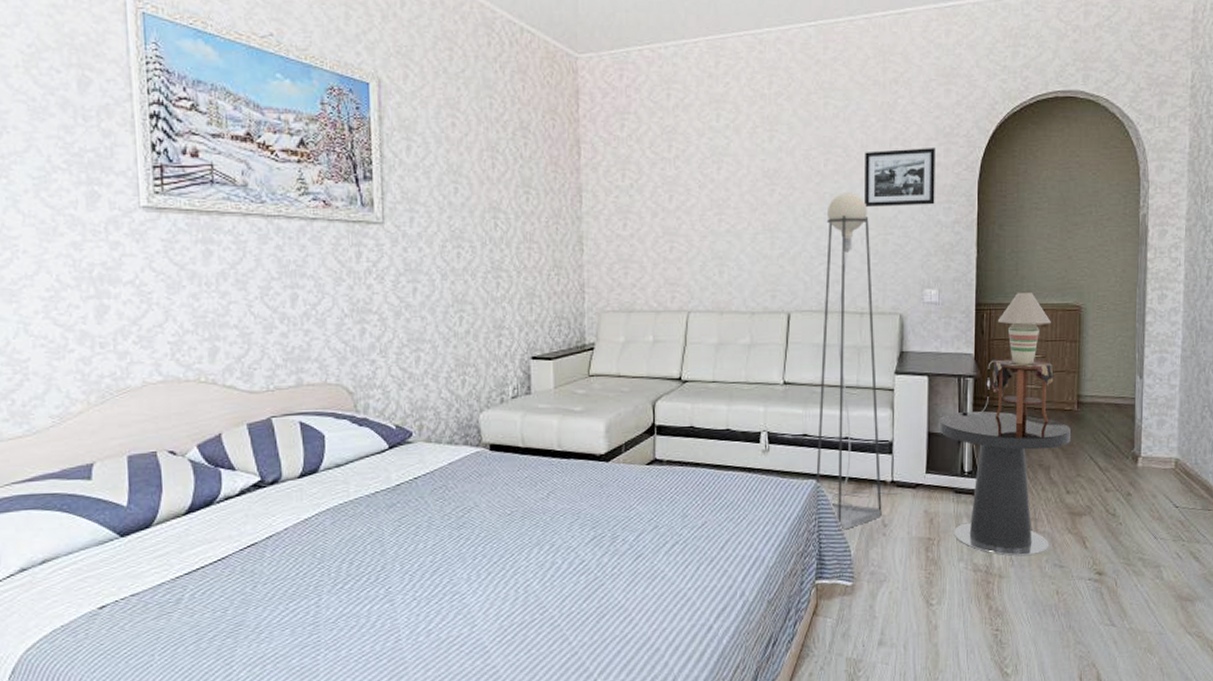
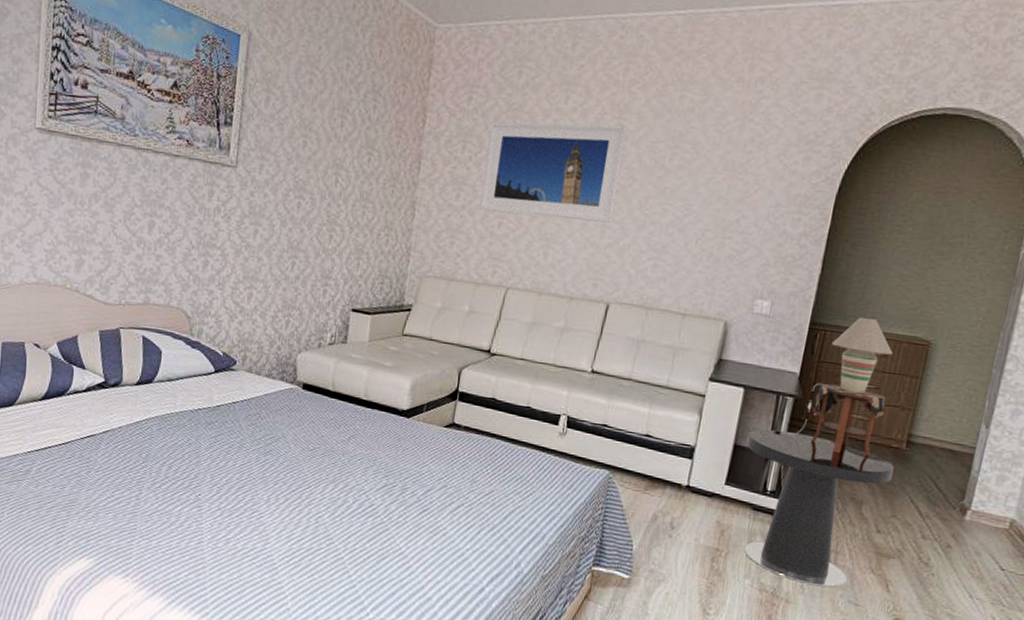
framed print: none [647,137,780,236] -> present [479,121,627,223]
floor lamp: present [816,192,903,532] -> none [609,190,709,525]
picture frame: present [865,148,935,207] -> none [706,150,794,214]

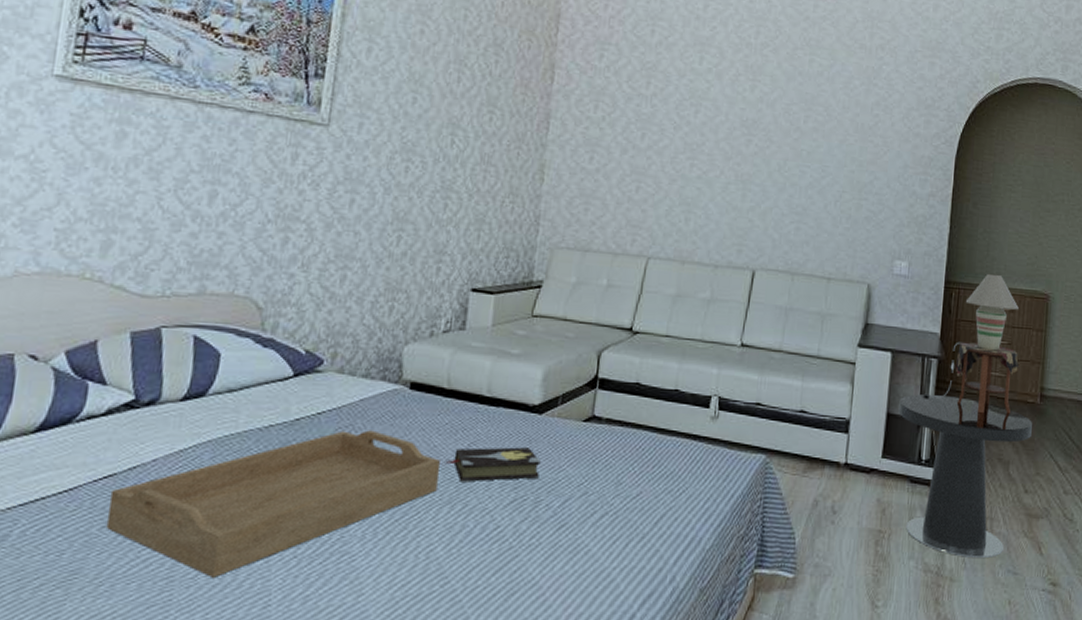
serving tray: none [90,418,326,517] -> present [105,430,440,578]
hardback book: none [331,440,408,471] -> present [447,447,541,482]
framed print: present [479,121,627,223] -> none [615,80,762,186]

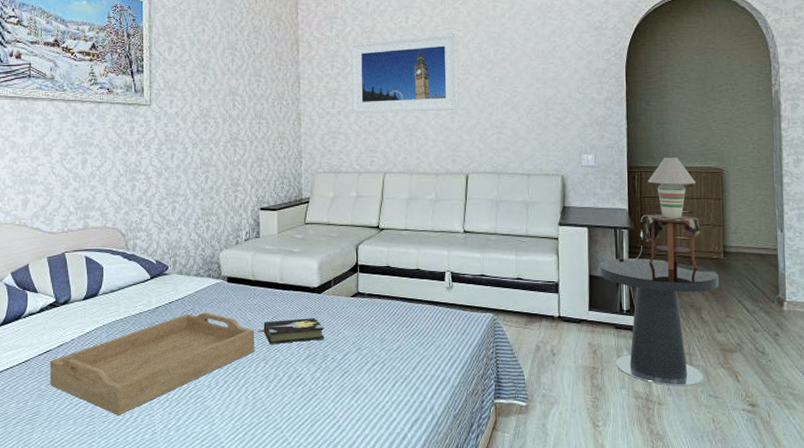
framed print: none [615,80,762,186] -> present [351,33,459,113]

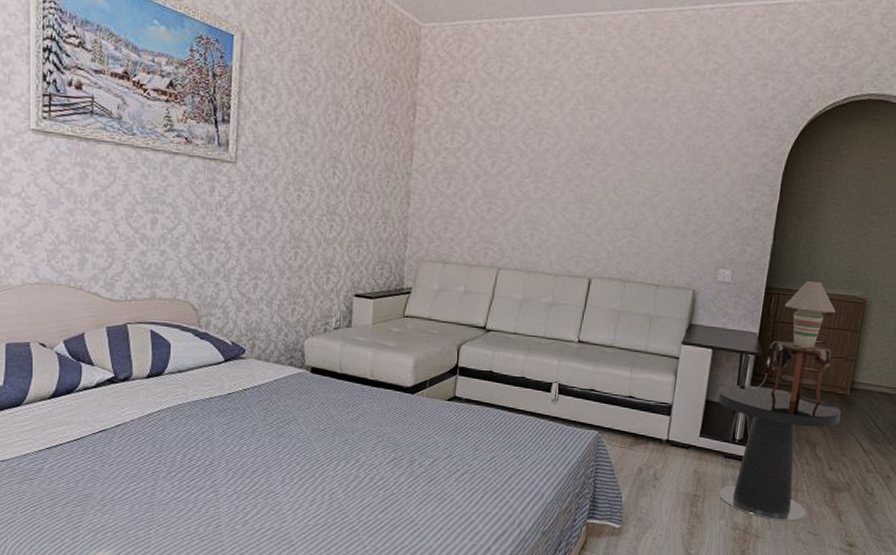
serving tray: present [49,312,254,415] -> none [104,403,337,504]
hardback book: present [259,318,324,345] -> none [342,418,414,445]
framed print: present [351,33,459,113] -> none [470,113,600,205]

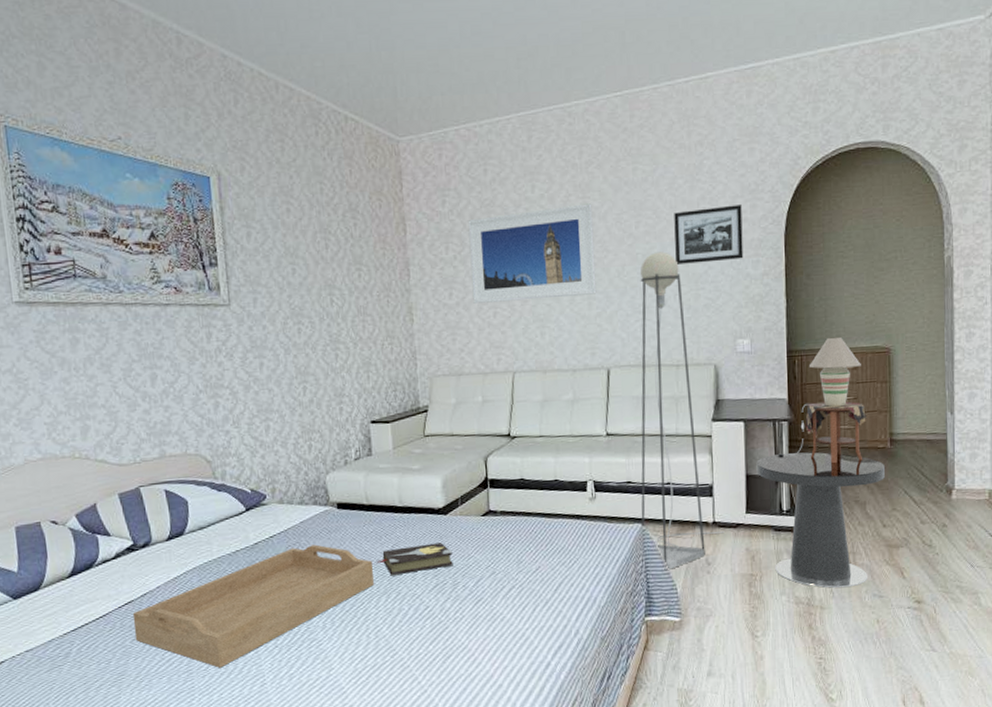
serving tray: none [104,403,337,504] -> present [132,544,374,668]
hardback book: none [342,418,414,445] -> present [377,542,453,576]
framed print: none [470,113,600,205] -> present [468,203,597,304]
floor lamp: none [598,172,676,479] -> present [640,252,725,571]
picture frame: none [672,136,746,192] -> present [674,205,744,264]

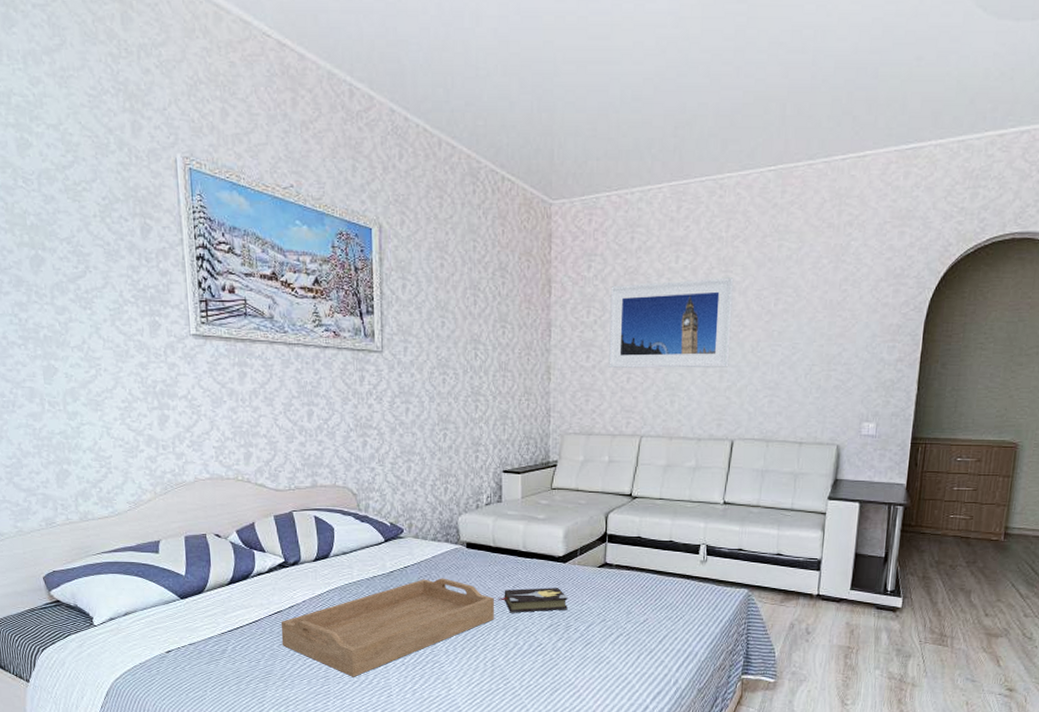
floor lamp: present [640,252,725,571] -> none [748,330,827,635]
picture frame: present [674,205,744,264] -> none [811,288,884,344]
side table: present [756,452,885,588] -> none [866,537,995,669]
table lamp: present [777,336,866,463] -> none [889,428,986,550]

